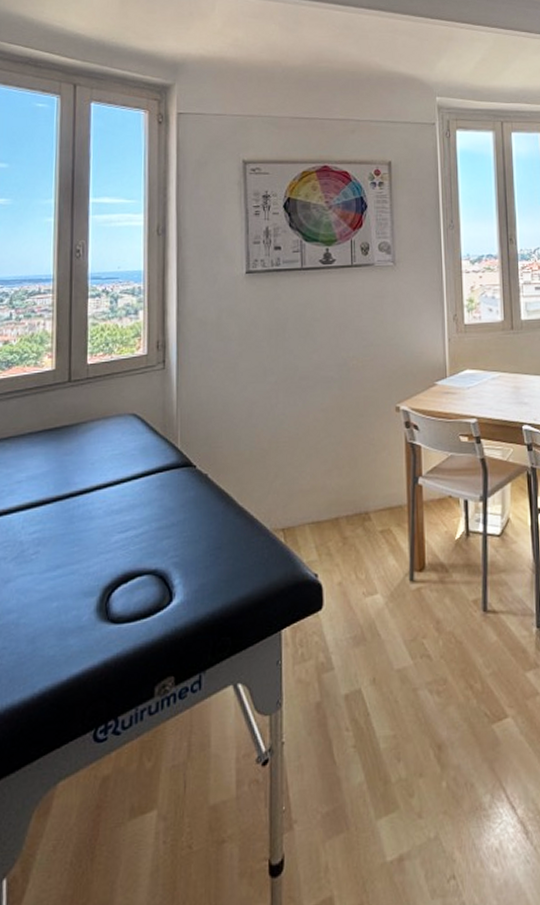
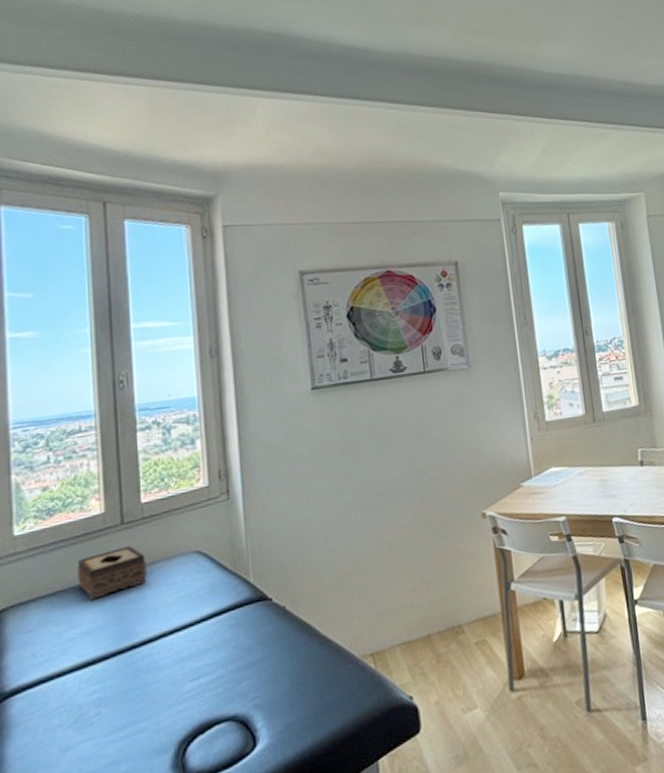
tissue box: none [28,402,88,448] -> present [77,545,147,600]

